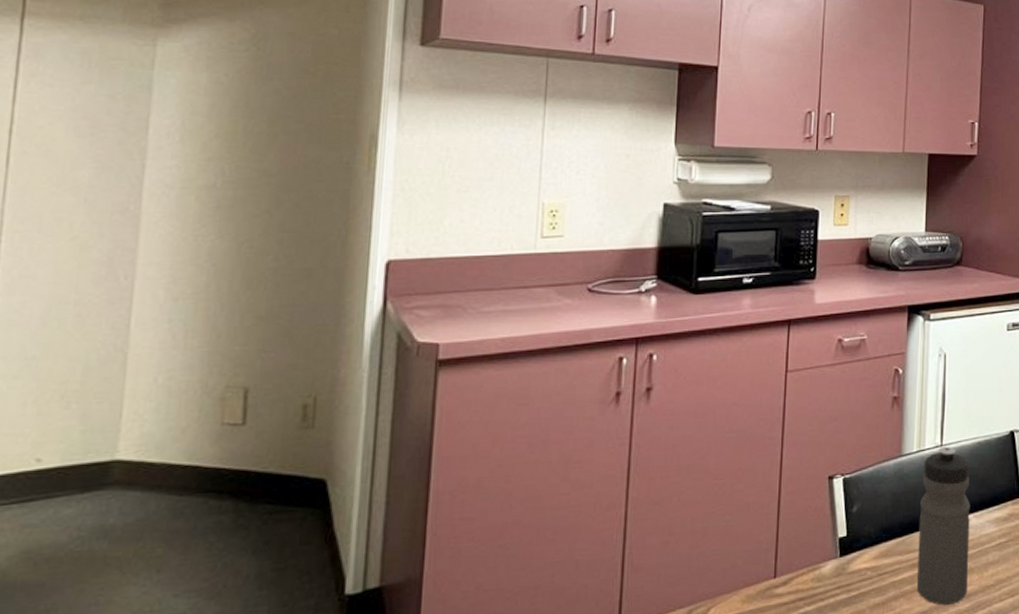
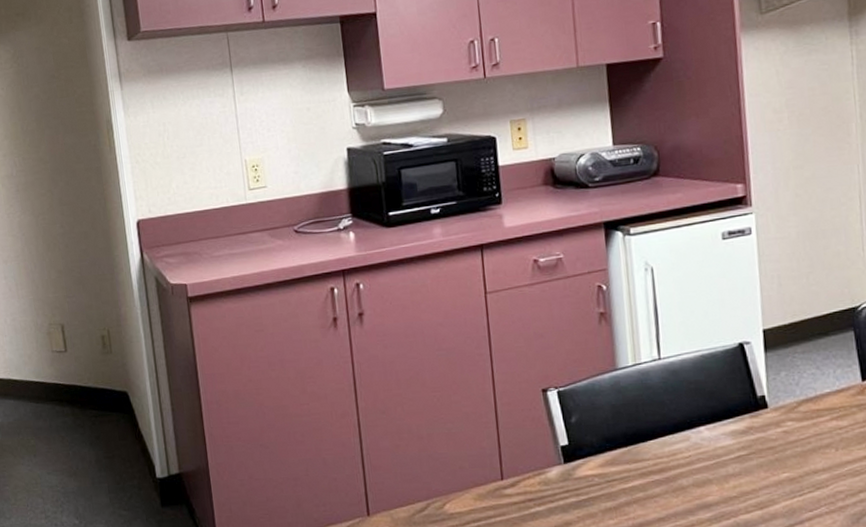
water bottle: present [916,447,970,605] -> none [642,360,707,513]

